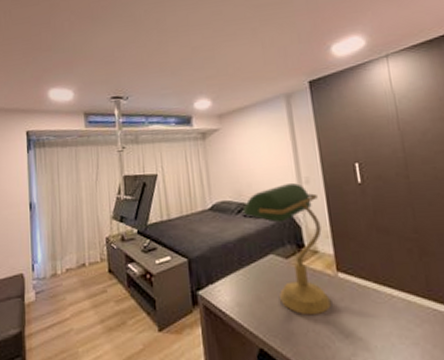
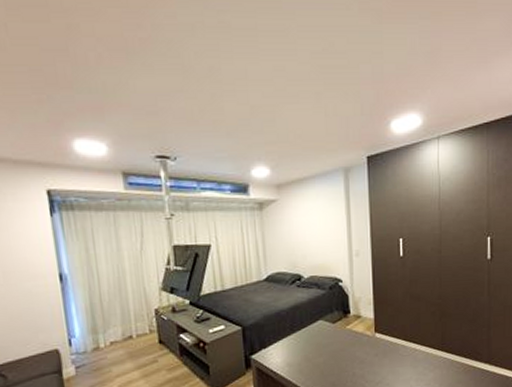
desk lamp: present [242,183,331,316] -> none [296,256,367,370]

